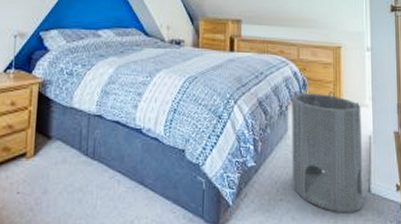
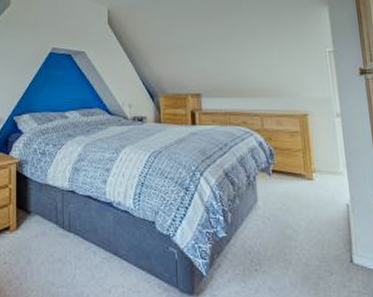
cylinder: present [292,90,364,213] -> none [259,160,347,284]

